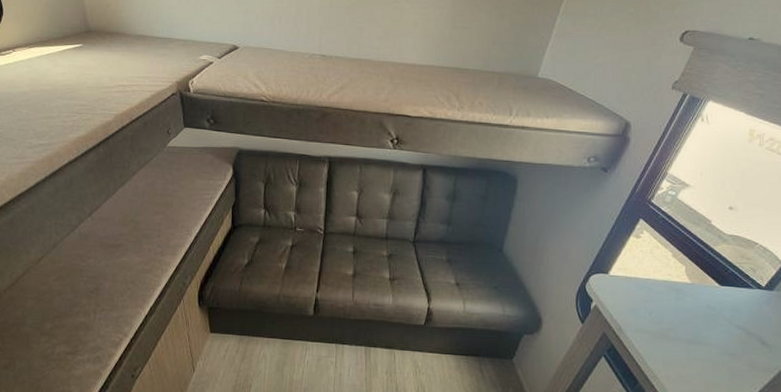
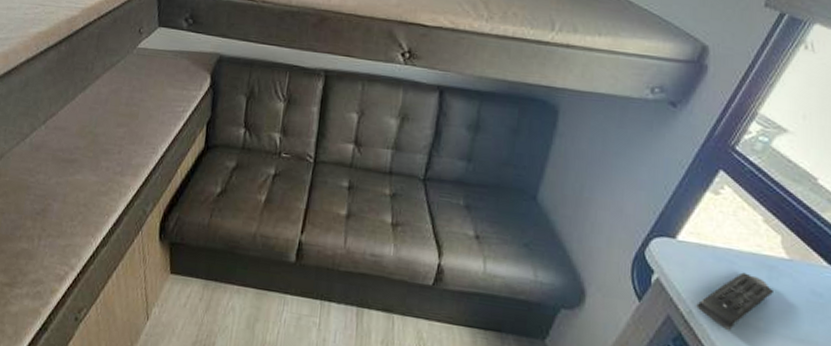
remote control: none [624,296,680,341] -> present [696,272,773,331]

